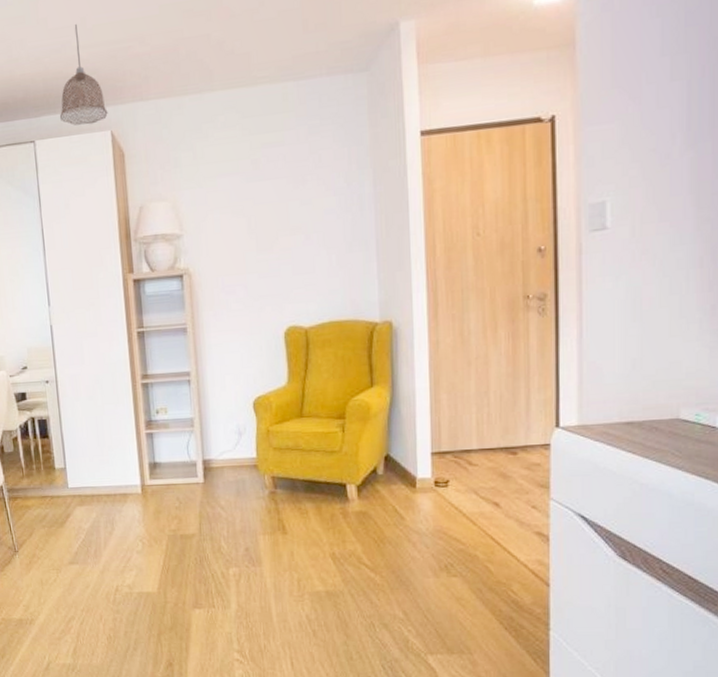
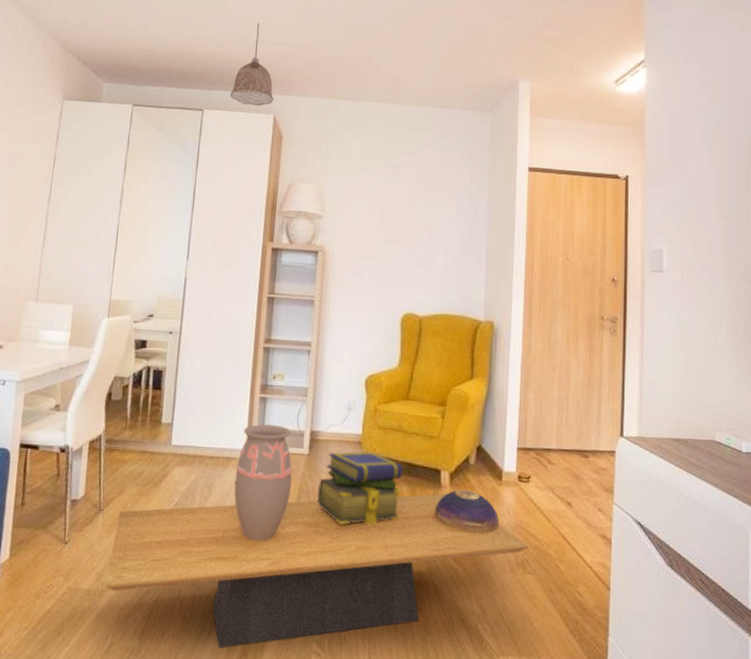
coffee table: none [32,506,453,661] -> present [105,493,529,648]
decorative vase: none [133,458,192,567] -> present [233,424,293,542]
stack of books: none [218,473,307,545] -> present [317,451,403,524]
decorative bowl: none [343,501,417,543] -> present [434,490,500,534]

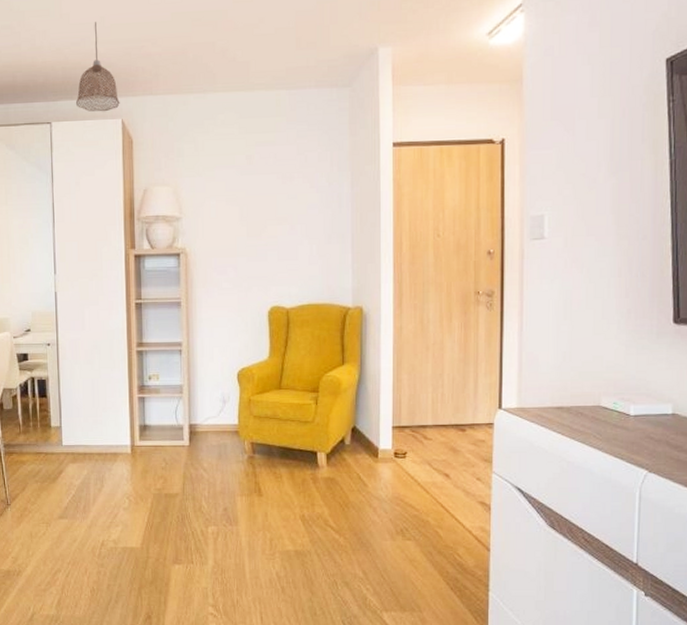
coffee table: present [105,493,529,648] -> none [21,472,408,614]
decorative vase: present [233,424,293,542] -> none [123,421,176,524]
stack of books: present [317,451,403,524] -> none [201,439,282,505]
decorative bowl: present [434,490,500,534] -> none [313,469,377,507]

